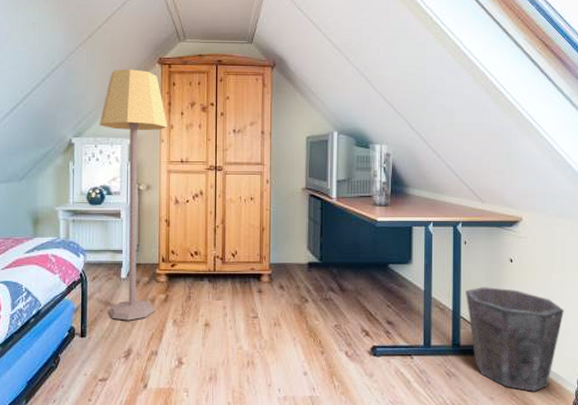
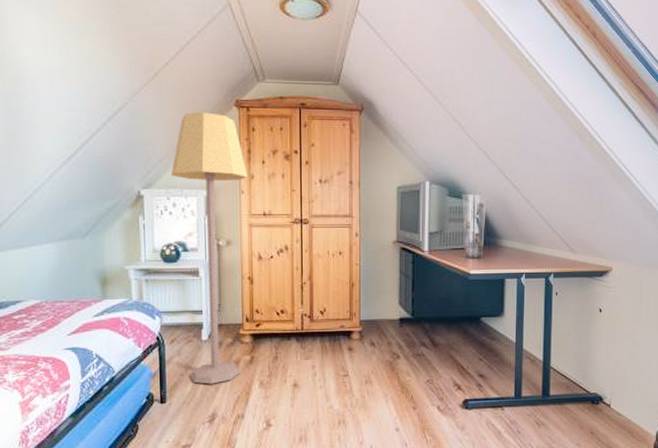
waste bin: present [466,287,564,392] -> none [556,337,649,436]

